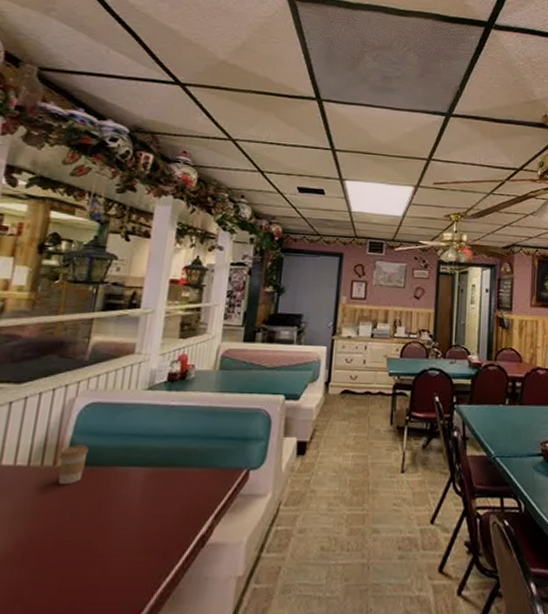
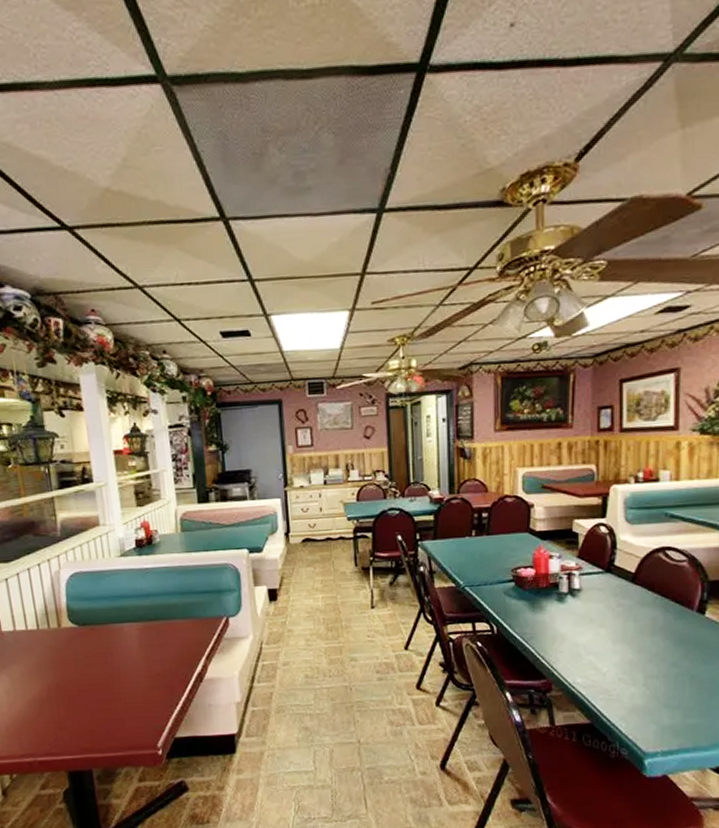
coffee cup: present [58,445,89,485] -> none [61,609,85,642]

